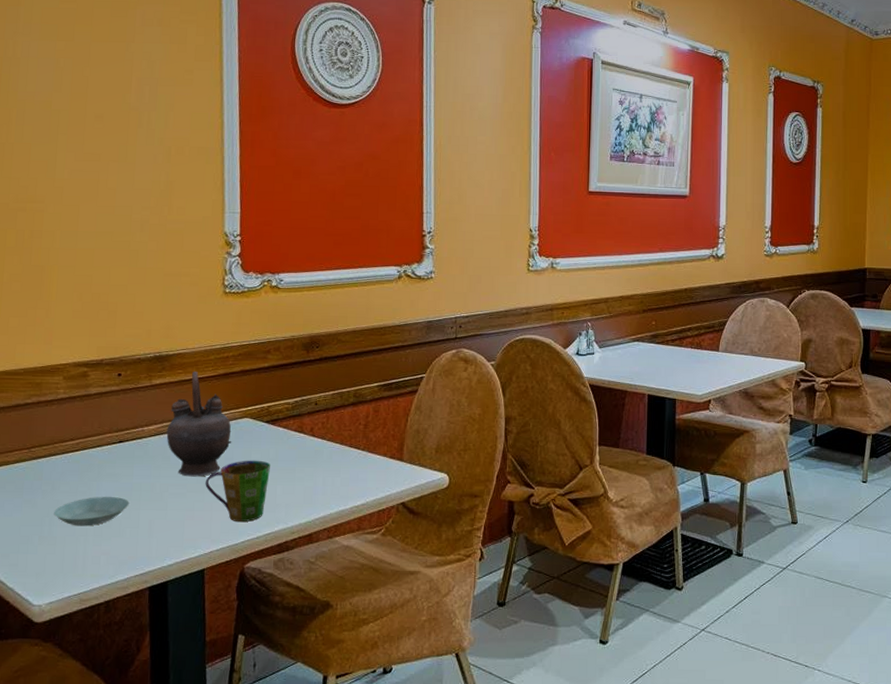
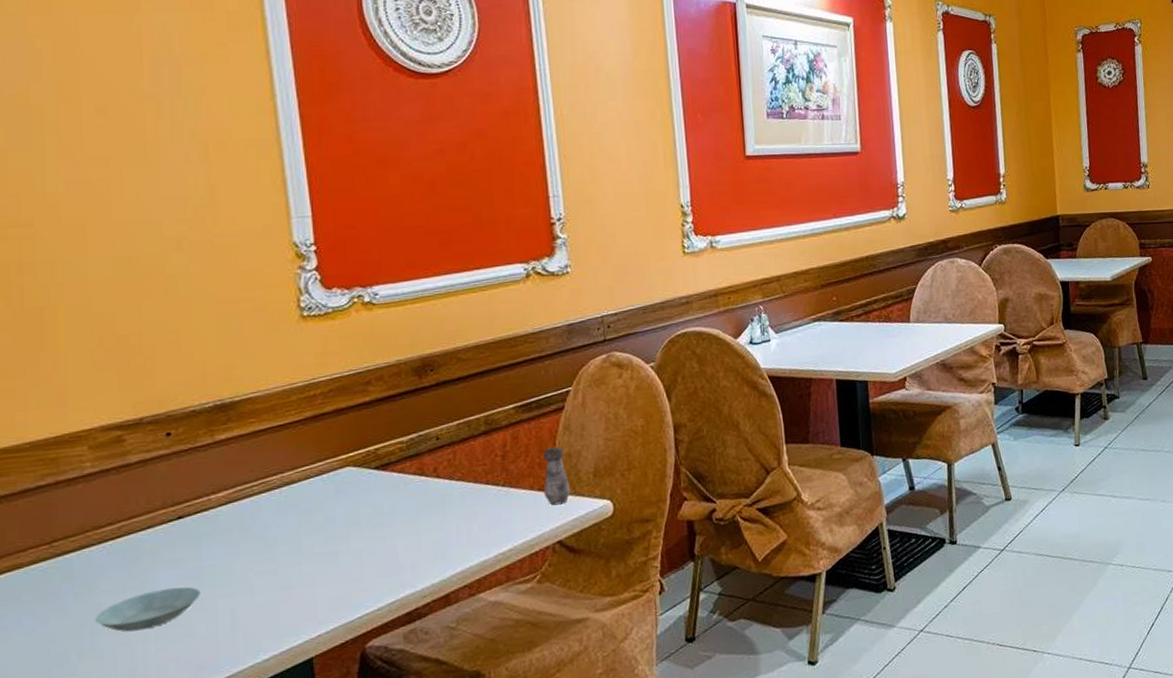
teapot: present [166,372,232,477] -> none [242,418,332,549]
cup: present [205,460,270,523] -> none [302,515,387,595]
salt shaker: none [394,422,416,472] -> present [543,446,571,506]

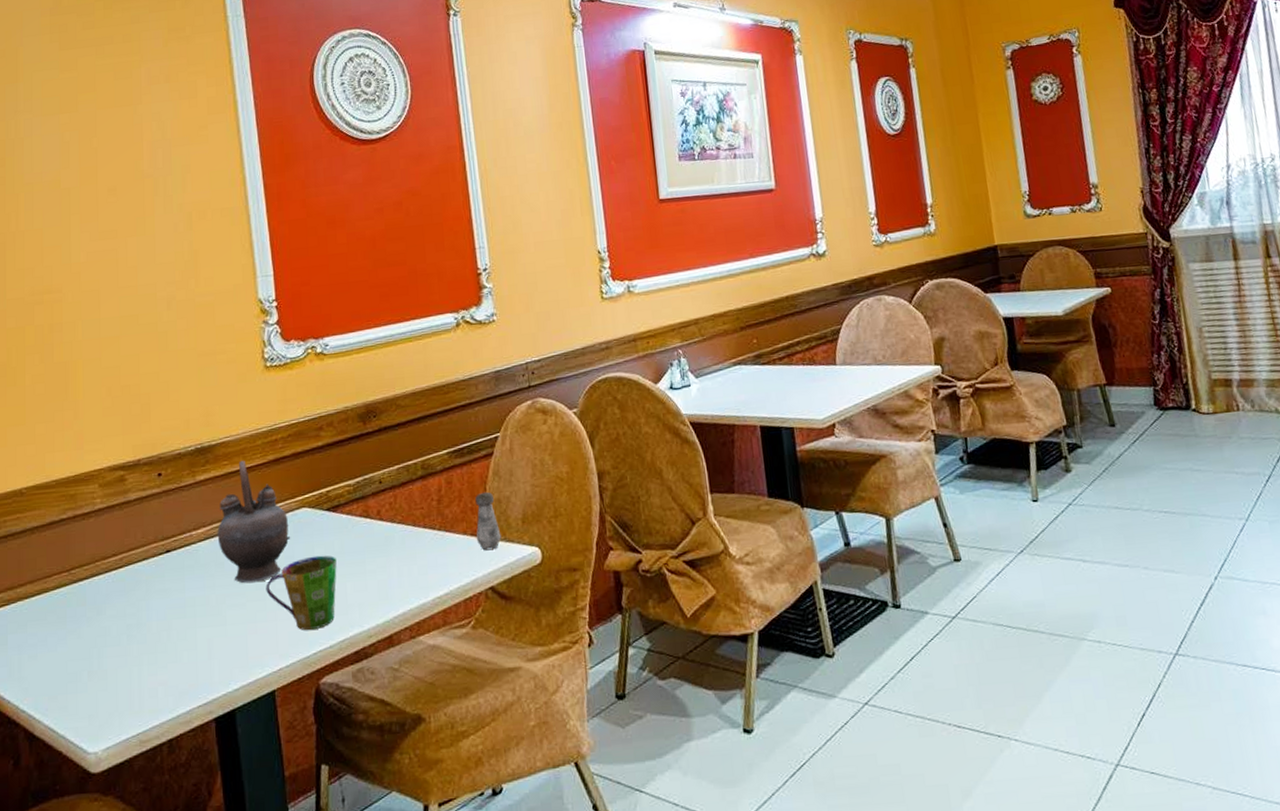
saucer: present [95,586,201,632] -> none [102,616,184,655]
teapot: none [242,418,332,549] -> present [217,461,291,584]
cup: none [302,515,387,595] -> present [266,555,337,631]

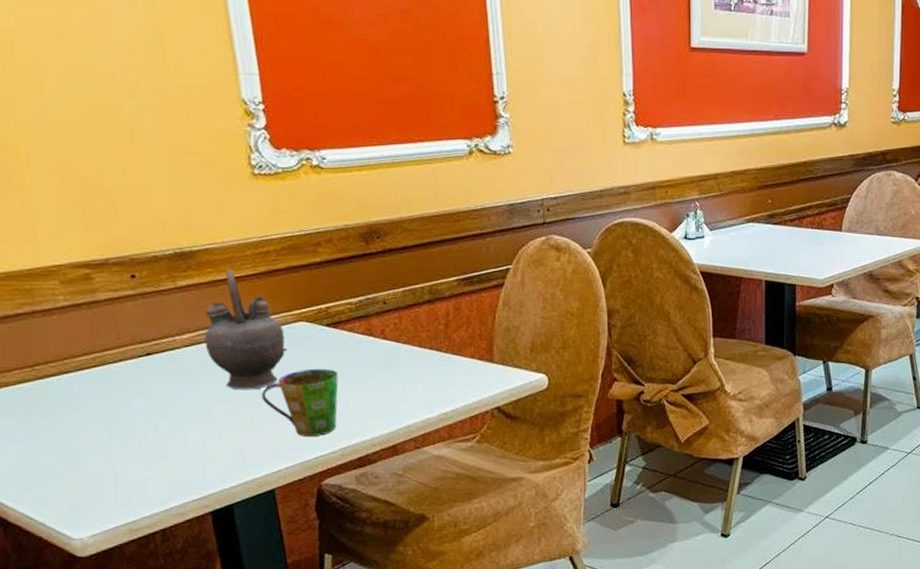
salt shaker: present [475,491,502,551] -> none [483,320,509,374]

